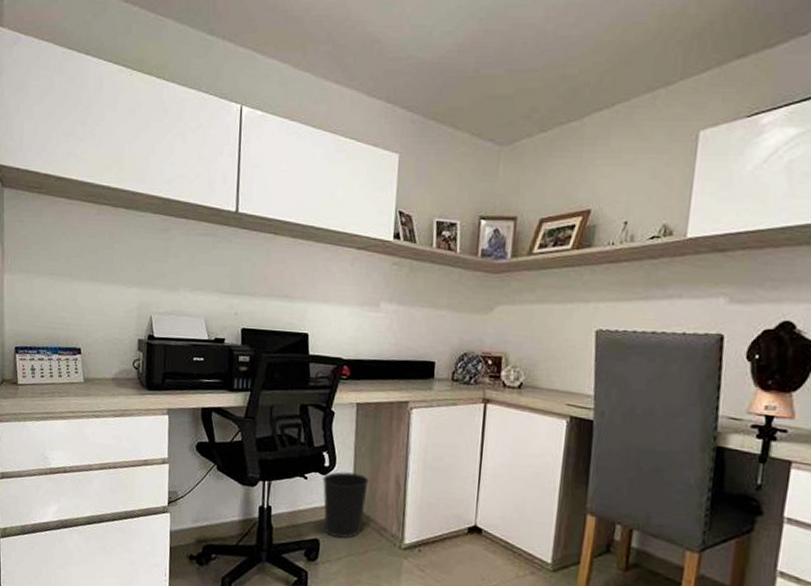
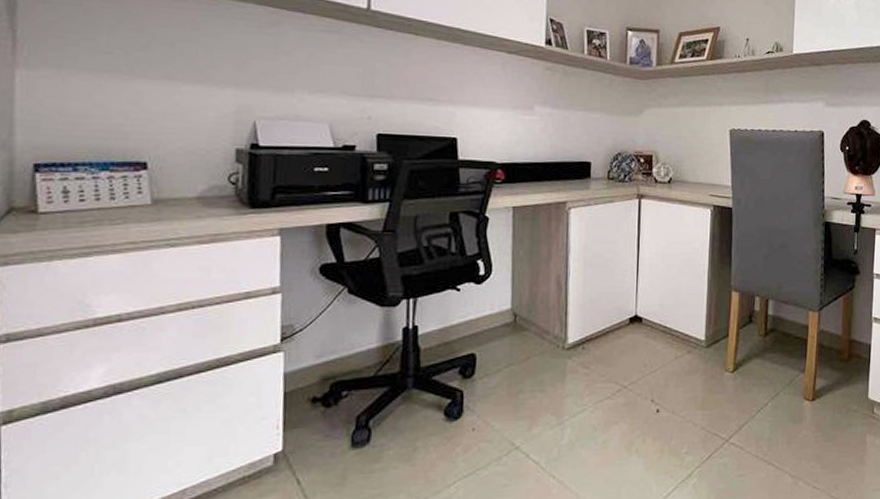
wastebasket: present [322,471,370,539] -> none [477,279,530,349]

